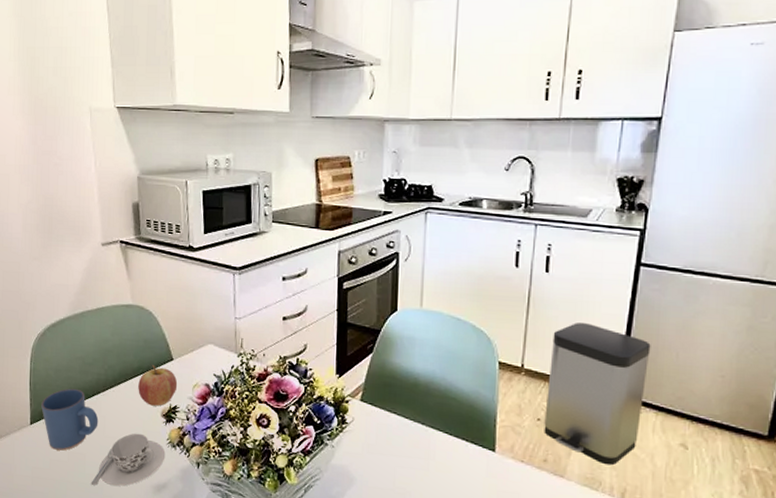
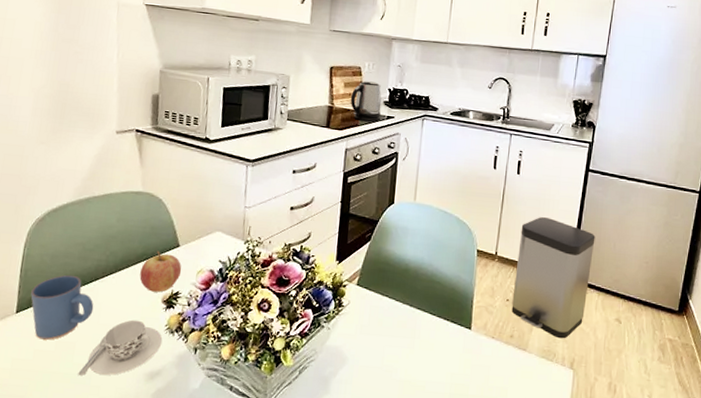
kettle: none [340,172,376,220] -> present [350,81,382,122]

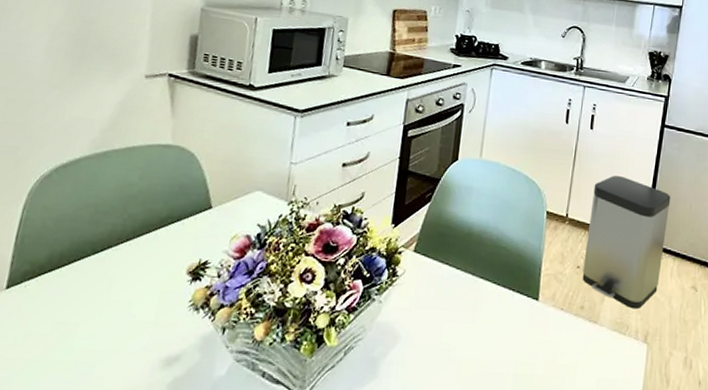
mug: present [30,274,94,340] -> none [26,241,104,321]
teacup: present [78,319,163,376] -> none [78,295,185,365]
fruit: present [139,250,182,292] -> none [161,213,213,262]
kettle: present [350,81,382,122] -> none [413,26,448,71]

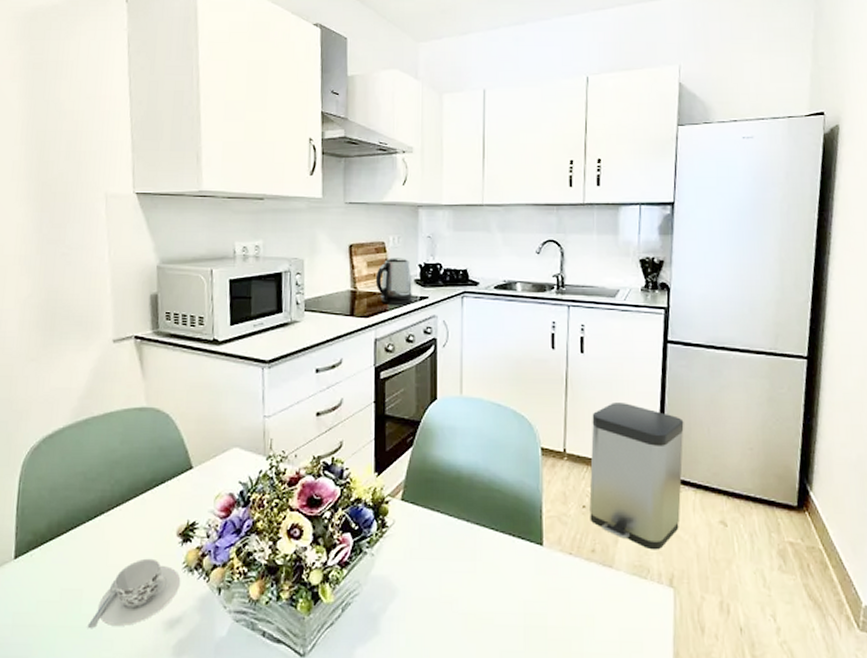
teacup: none [78,295,185,365] -> present [87,558,181,629]
kettle: none [413,26,448,71] -> present [375,258,412,306]

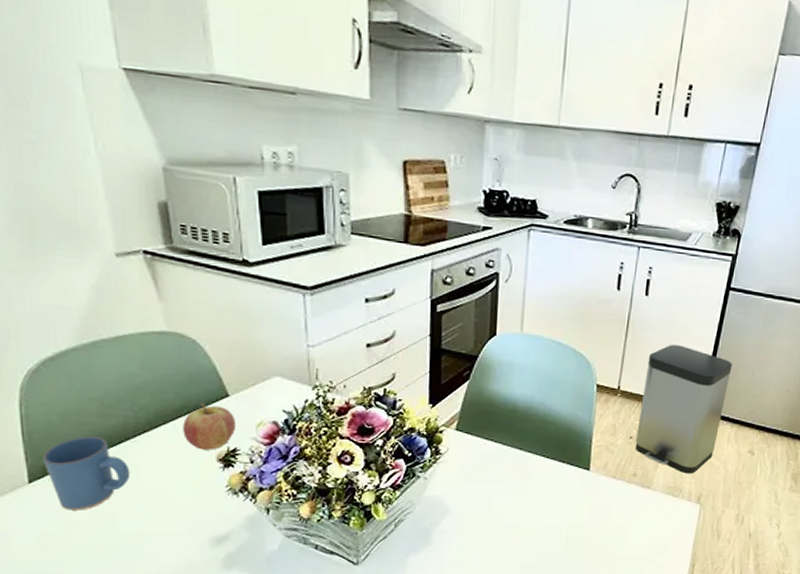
mug: none [29,510,101,588] -> present [43,435,131,510]
teacup: present [87,558,181,629] -> none [126,482,225,547]
fruit: none [150,475,197,524] -> present [183,402,237,450]
kettle: present [375,258,412,306] -> none [433,180,475,235]

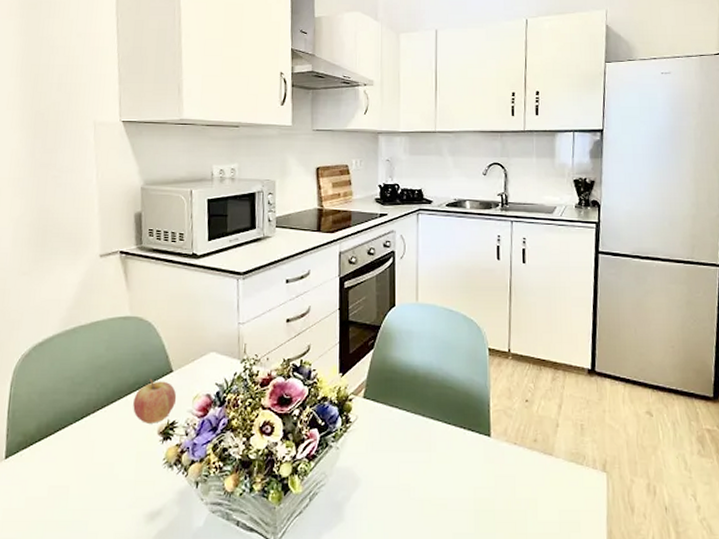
mug: present [43,435,131,510] -> none [19,412,87,485]
pedal bin: present [635,345,733,474] -> none [531,307,614,439]

